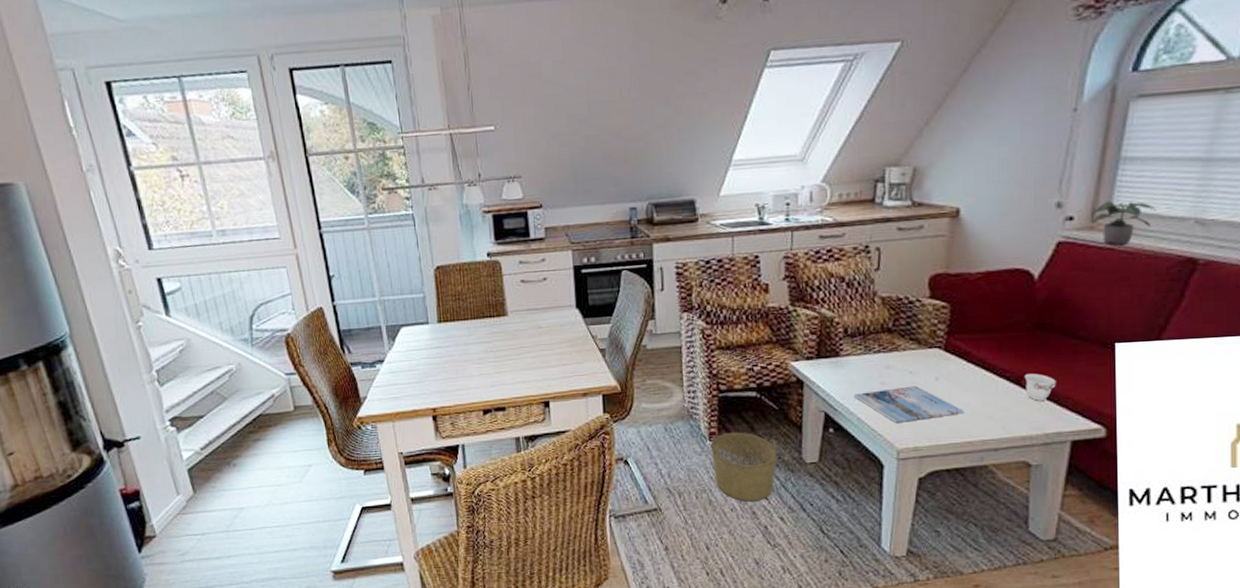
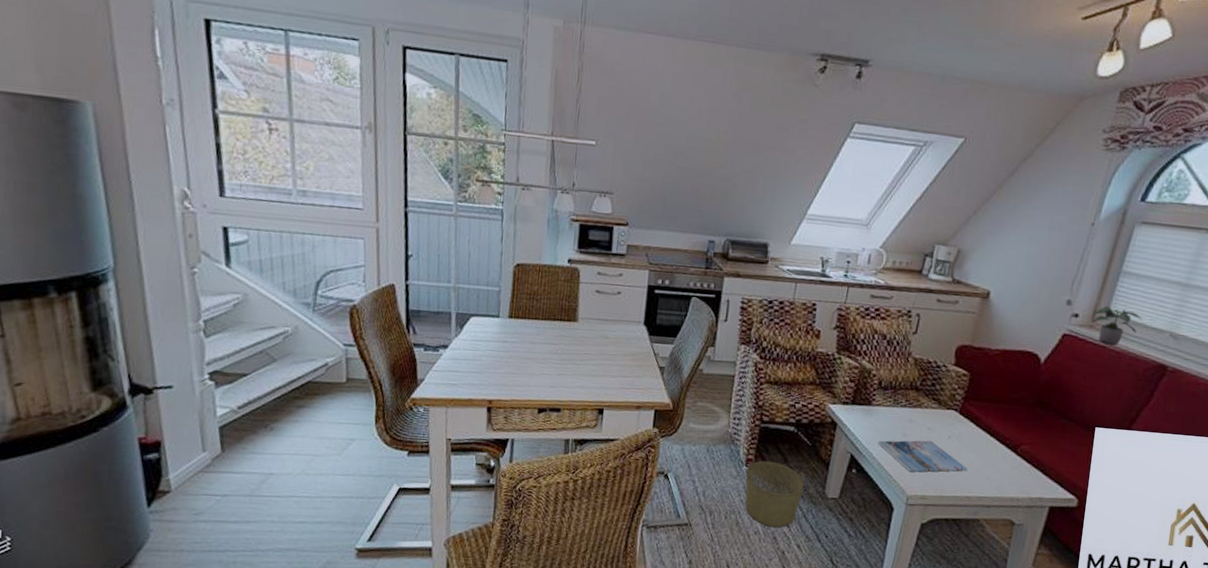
teacup: present [1024,373,1056,401] -> none [1020,443,1045,469]

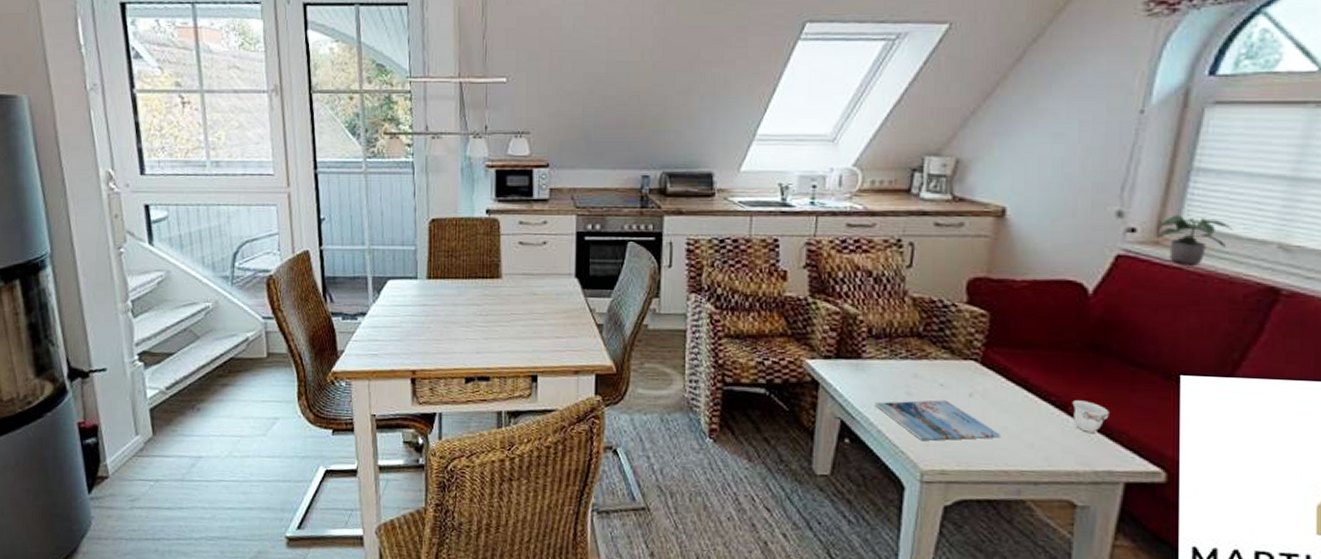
basket: present [745,461,805,528] -> none [710,431,784,512]
teacup: none [1020,443,1045,469] -> present [1072,400,1109,433]

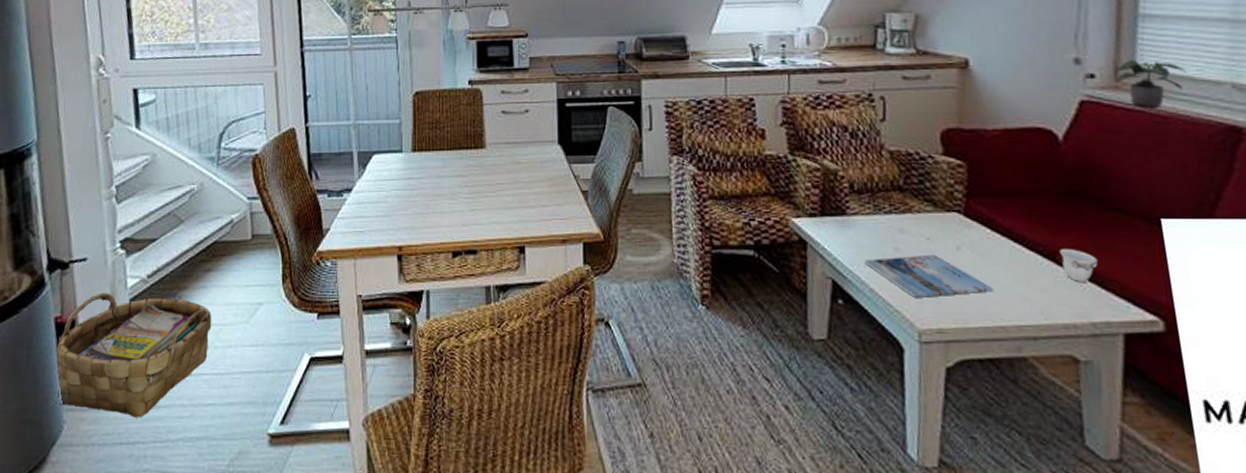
woven basket: none [81,401,230,517] -> present [56,292,212,418]

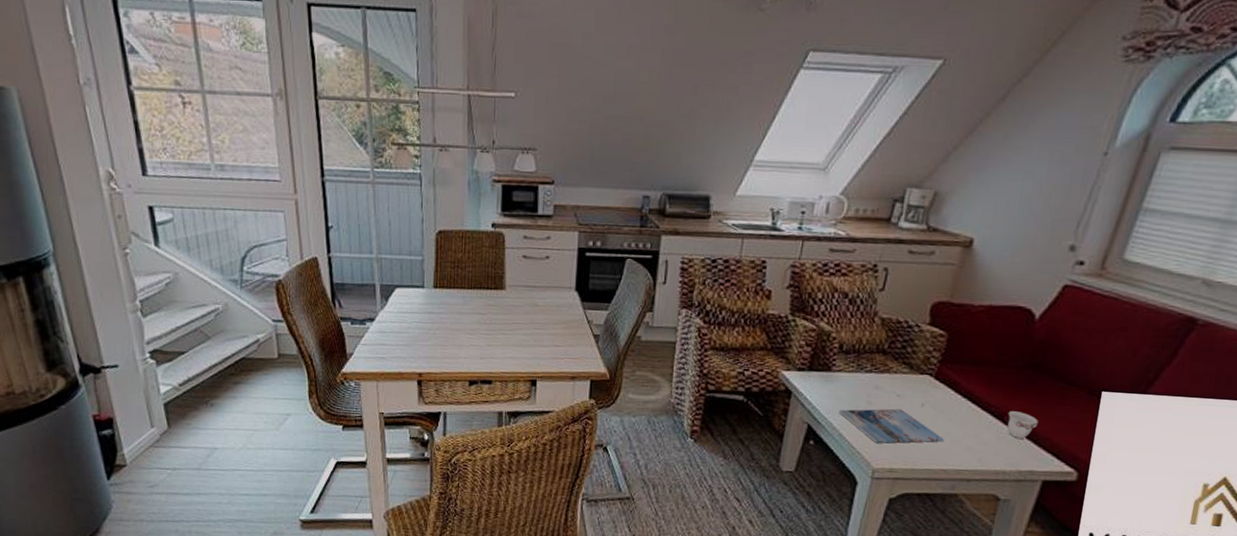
woven basket: present [56,292,212,418] -> none [98,396,244,502]
potted plant: present [1116,59,1186,108] -> none [1102,250,1167,296]

